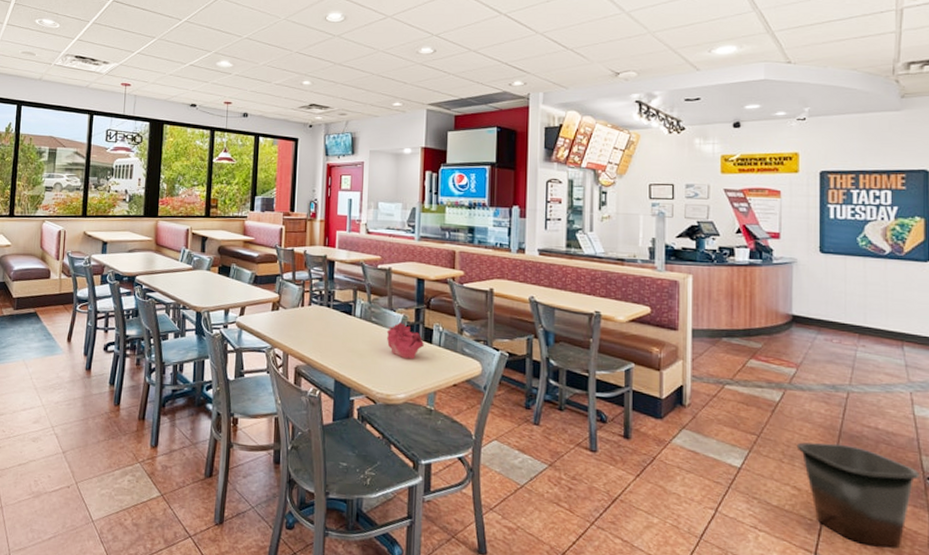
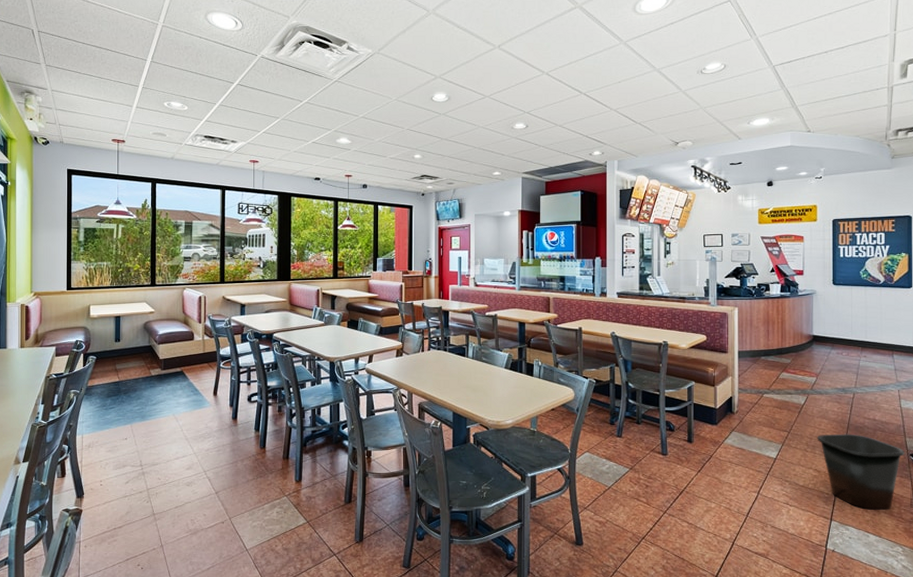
crumpled paper: present [386,322,424,360] -> none [495,360,526,391]

